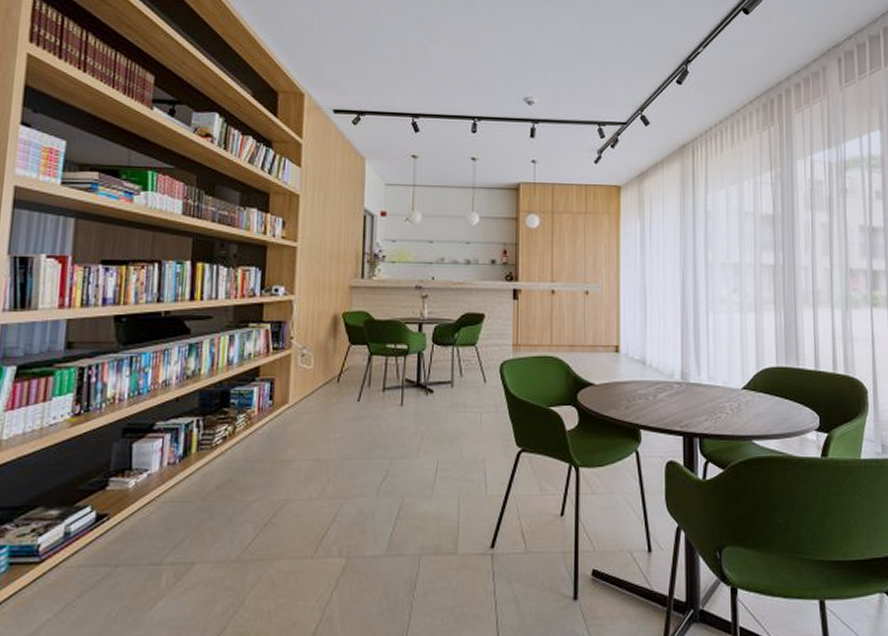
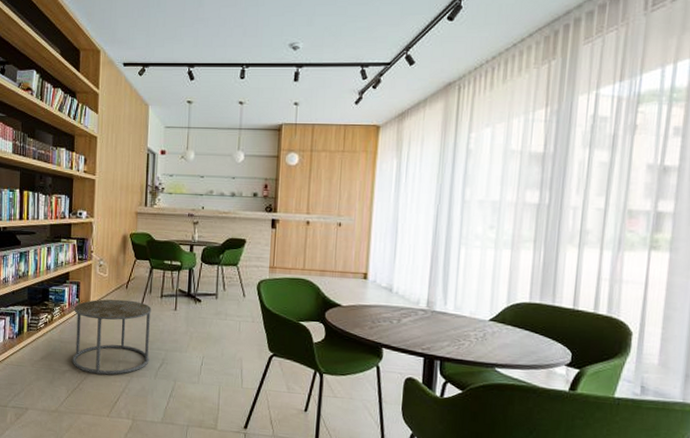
side table: none [261,397,371,501] -> present [72,299,152,375]

